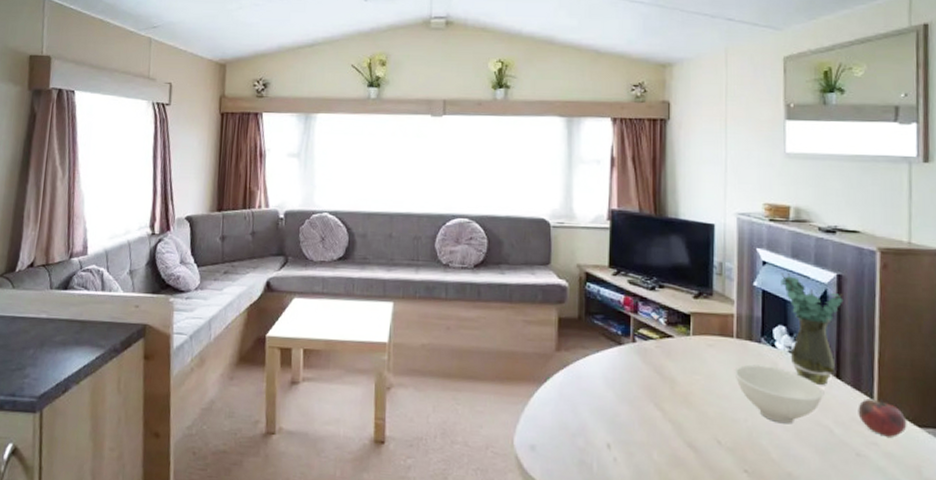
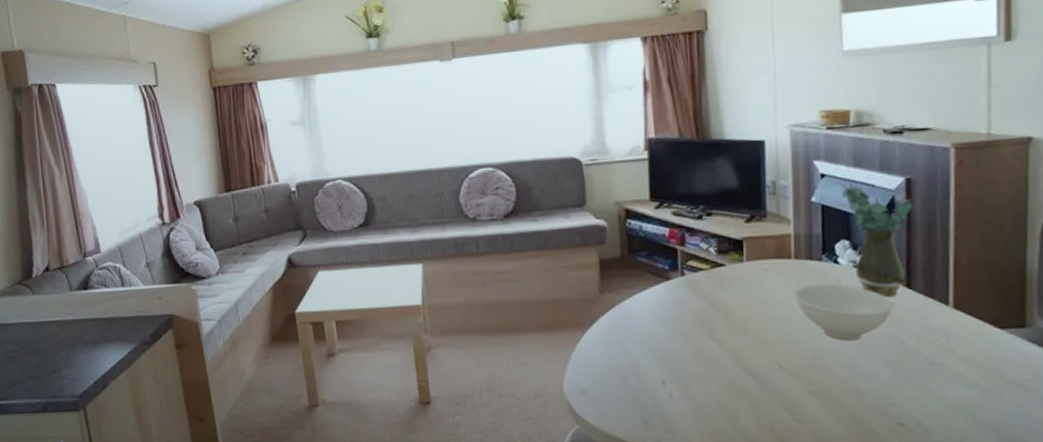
fruit: present [858,398,907,438] -> none [931,305,987,342]

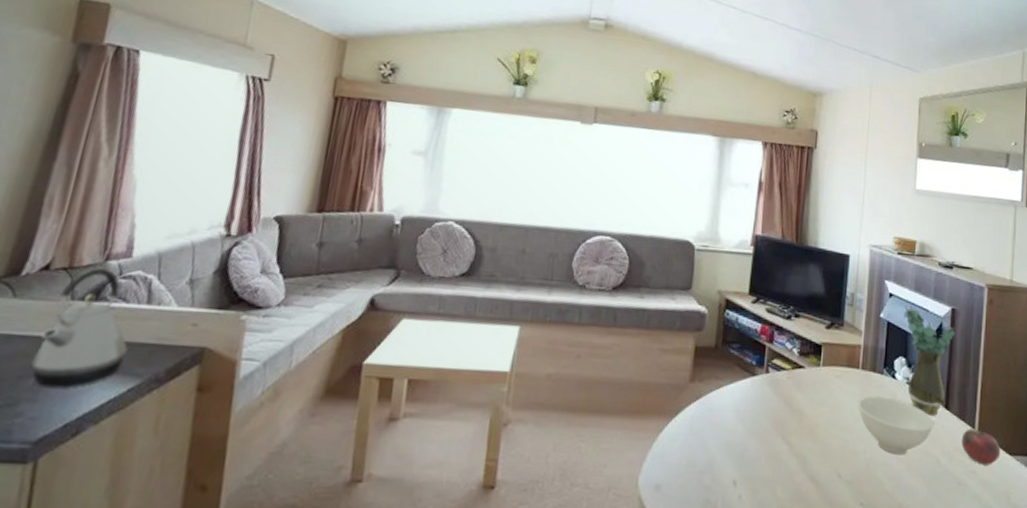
kettle: none [59,263,119,356] -> present [30,267,128,388]
fruit: none [931,305,987,342] -> present [961,428,1001,466]

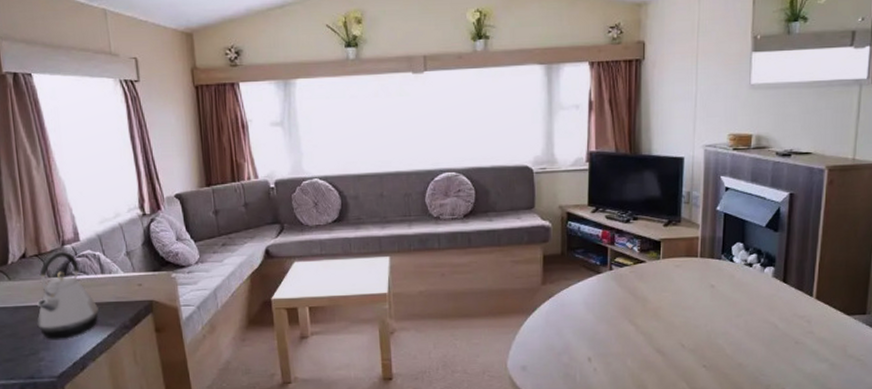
bowl: present [857,395,935,455] -> none [697,278,773,325]
vase: present [904,305,956,415] -> none [740,196,794,289]
fruit: present [961,428,1001,466] -> none [799,296,838,326]

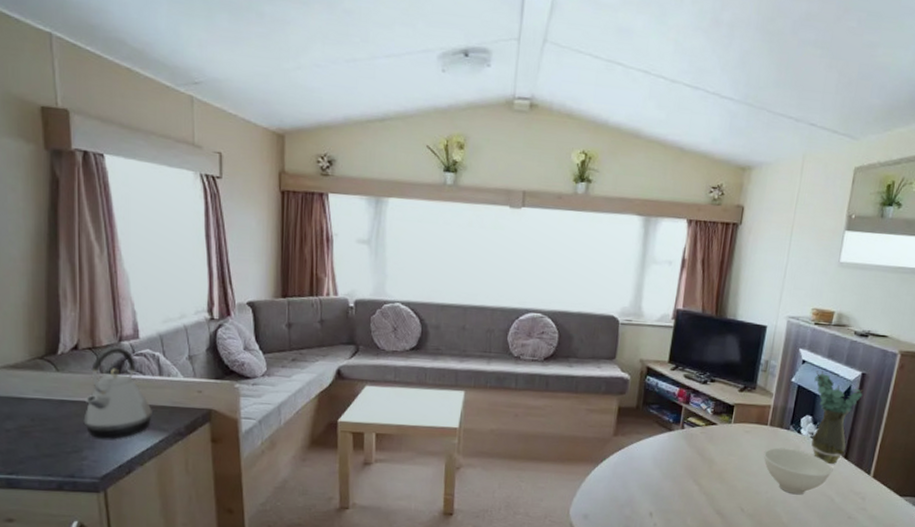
bowl: none [697,278,773,325] -> present [763,447,833,495]
vase: none [740,196,794,289] -> present [810,371,864,464]

